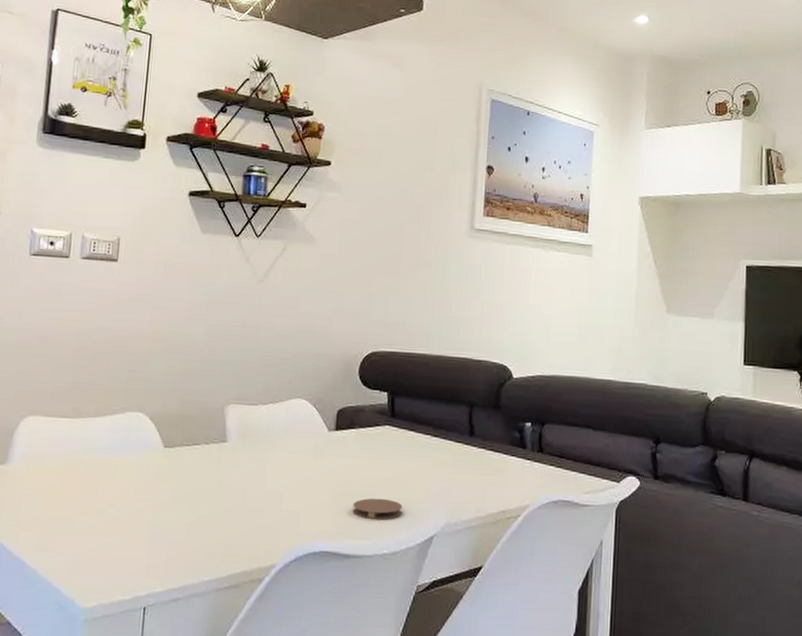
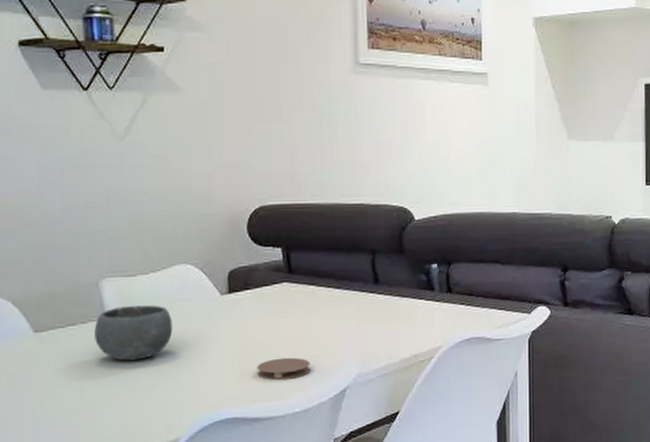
bowl: none [214,432,283,484] -> present [94,305,173,361]

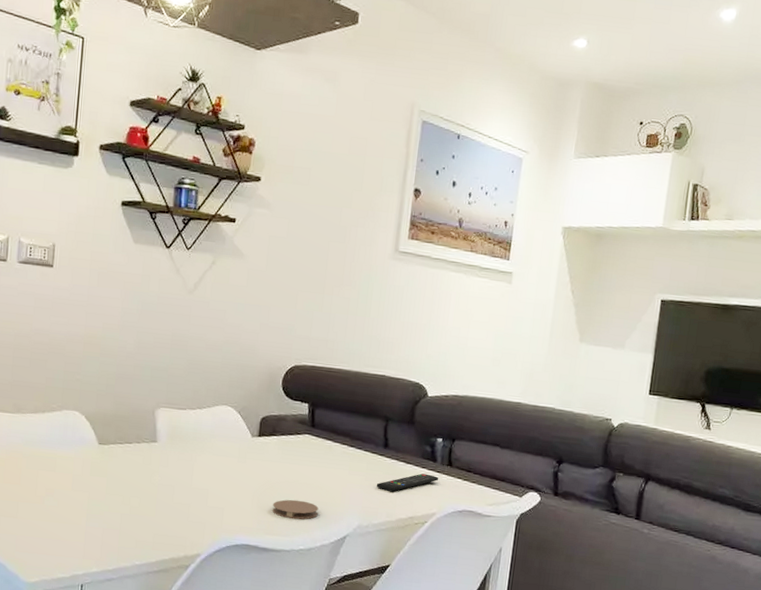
bowl: present [94,305,173,361] -> none [145,433,209,481]
remote control: none [371,305,440,332] -> present [376,473,439,492]

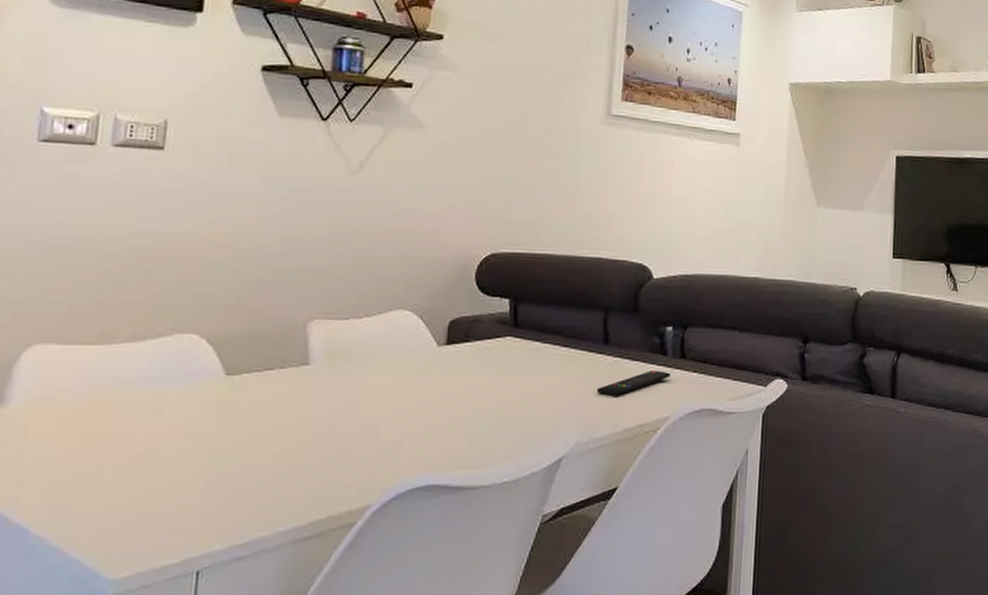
coaster: present [272,499,319,520] -> none [466,420,526,445]

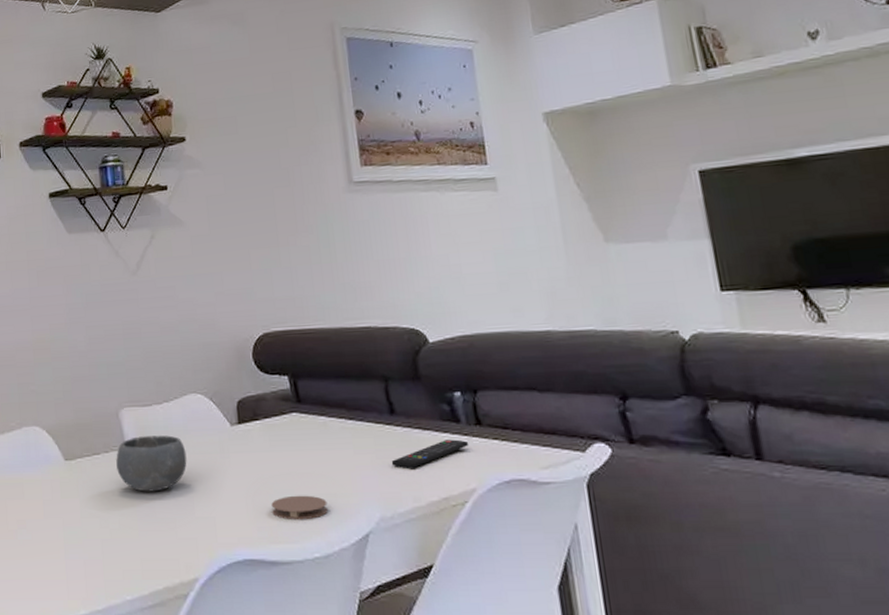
bowl: none [292,352,381,413] -> present [116,435,187,492]
coaster: none [466,420,526,445] -> present [271,495,328,521]

